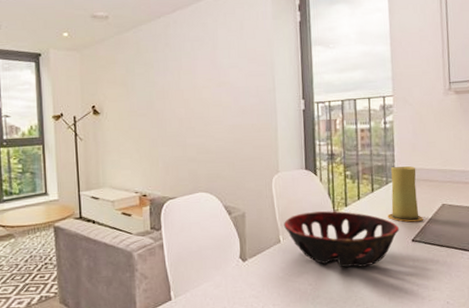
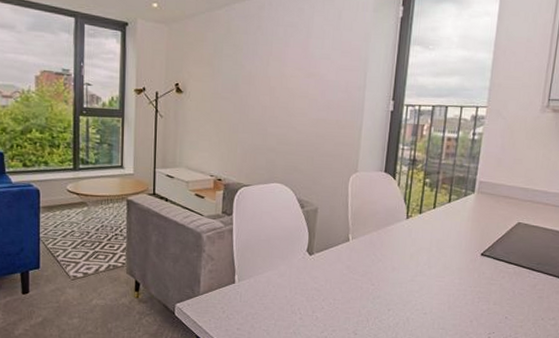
decorative bowl: present [283,211,400,268] -> none [354,215,471,274]
candle: present [387,166,423,222] -> none [460,179,498,237]

